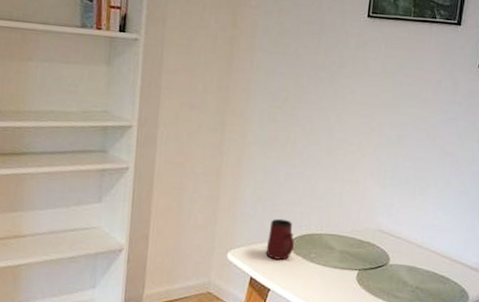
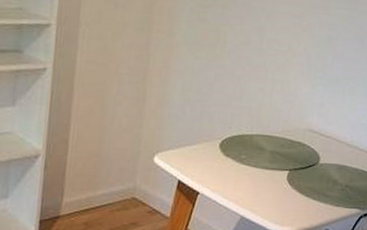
mug: present [266,218,294,260] -> none [194,120,224,162]

